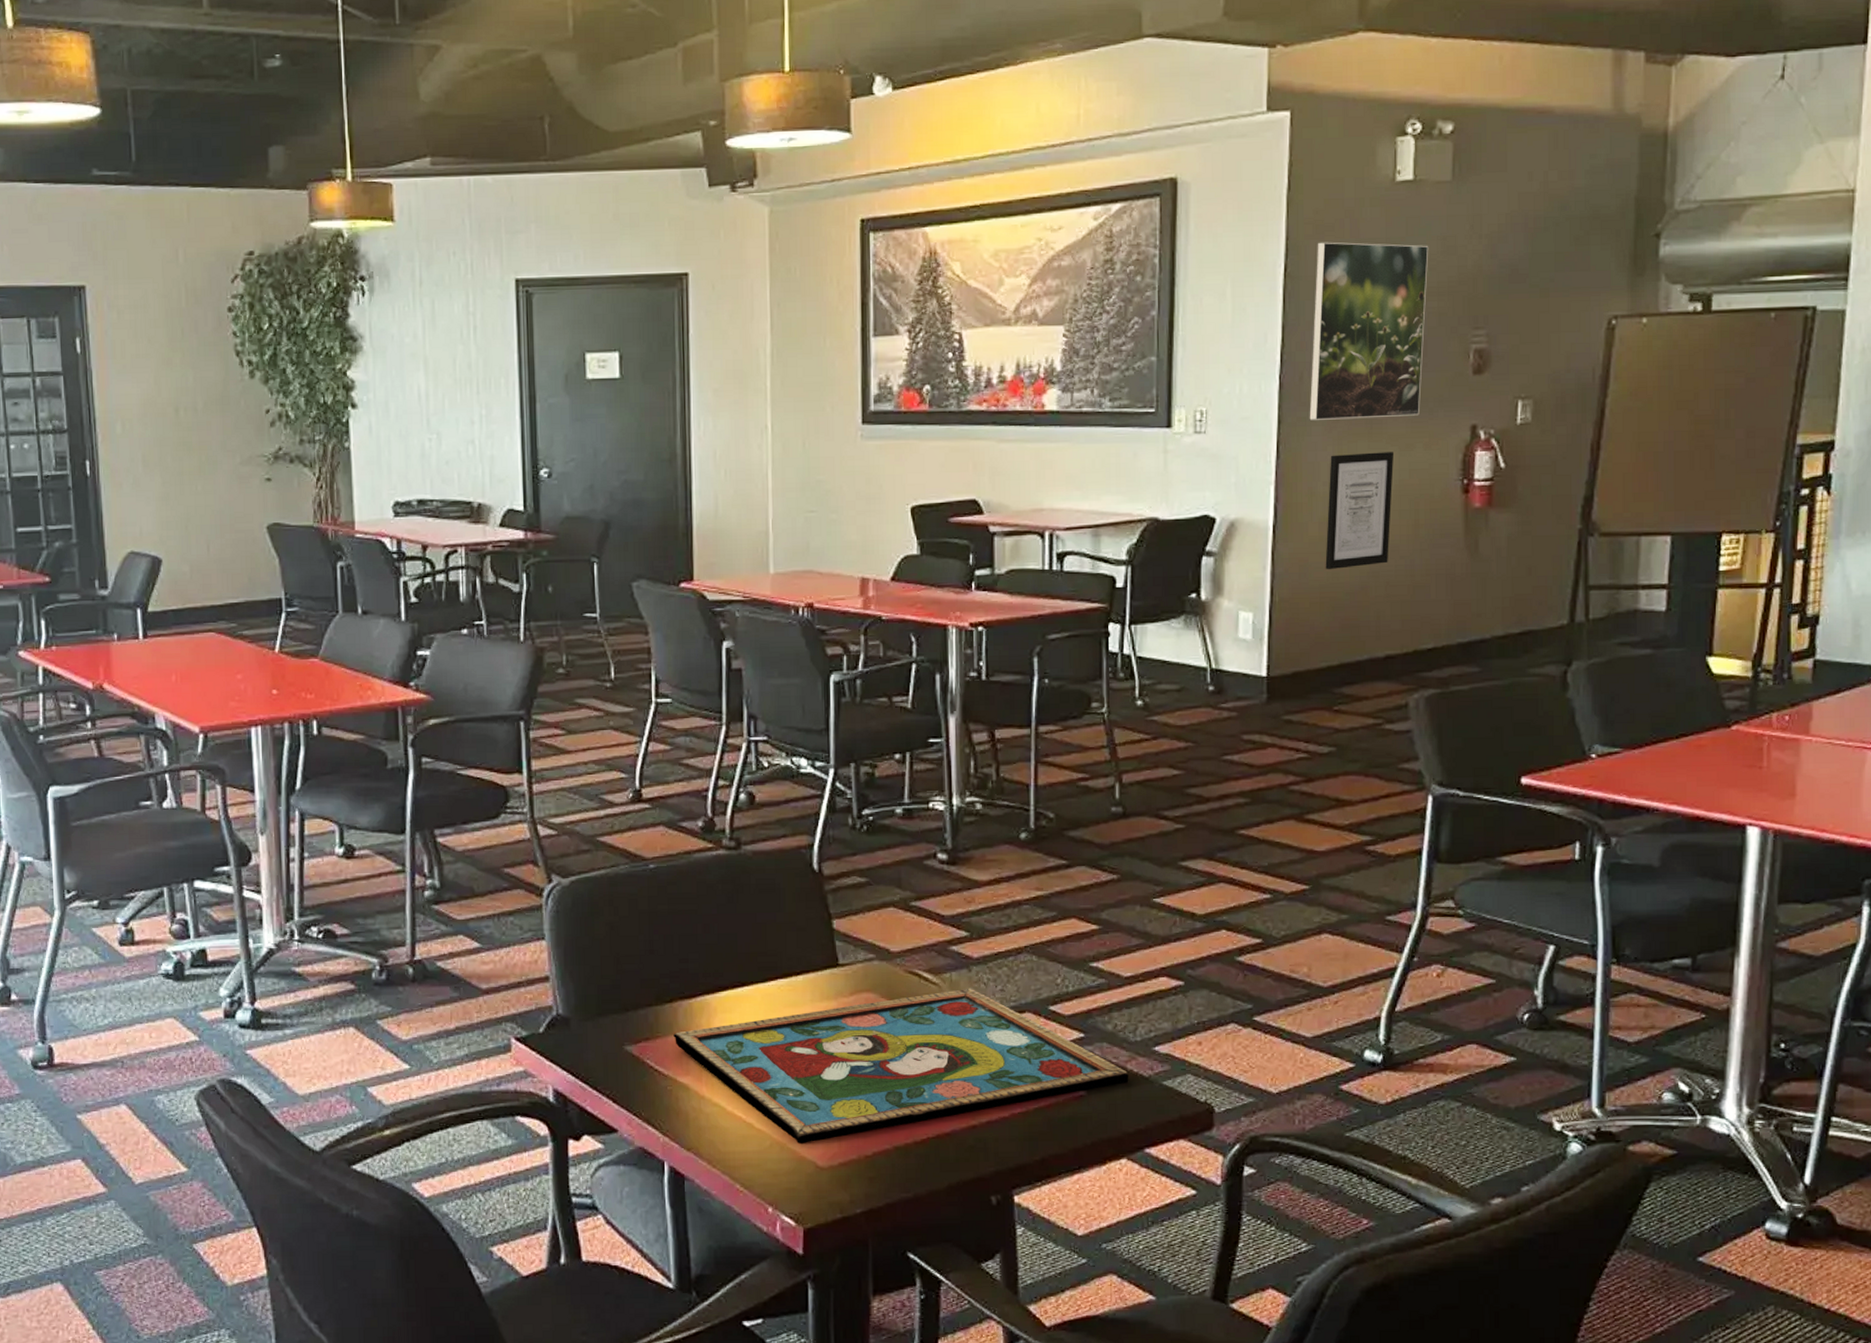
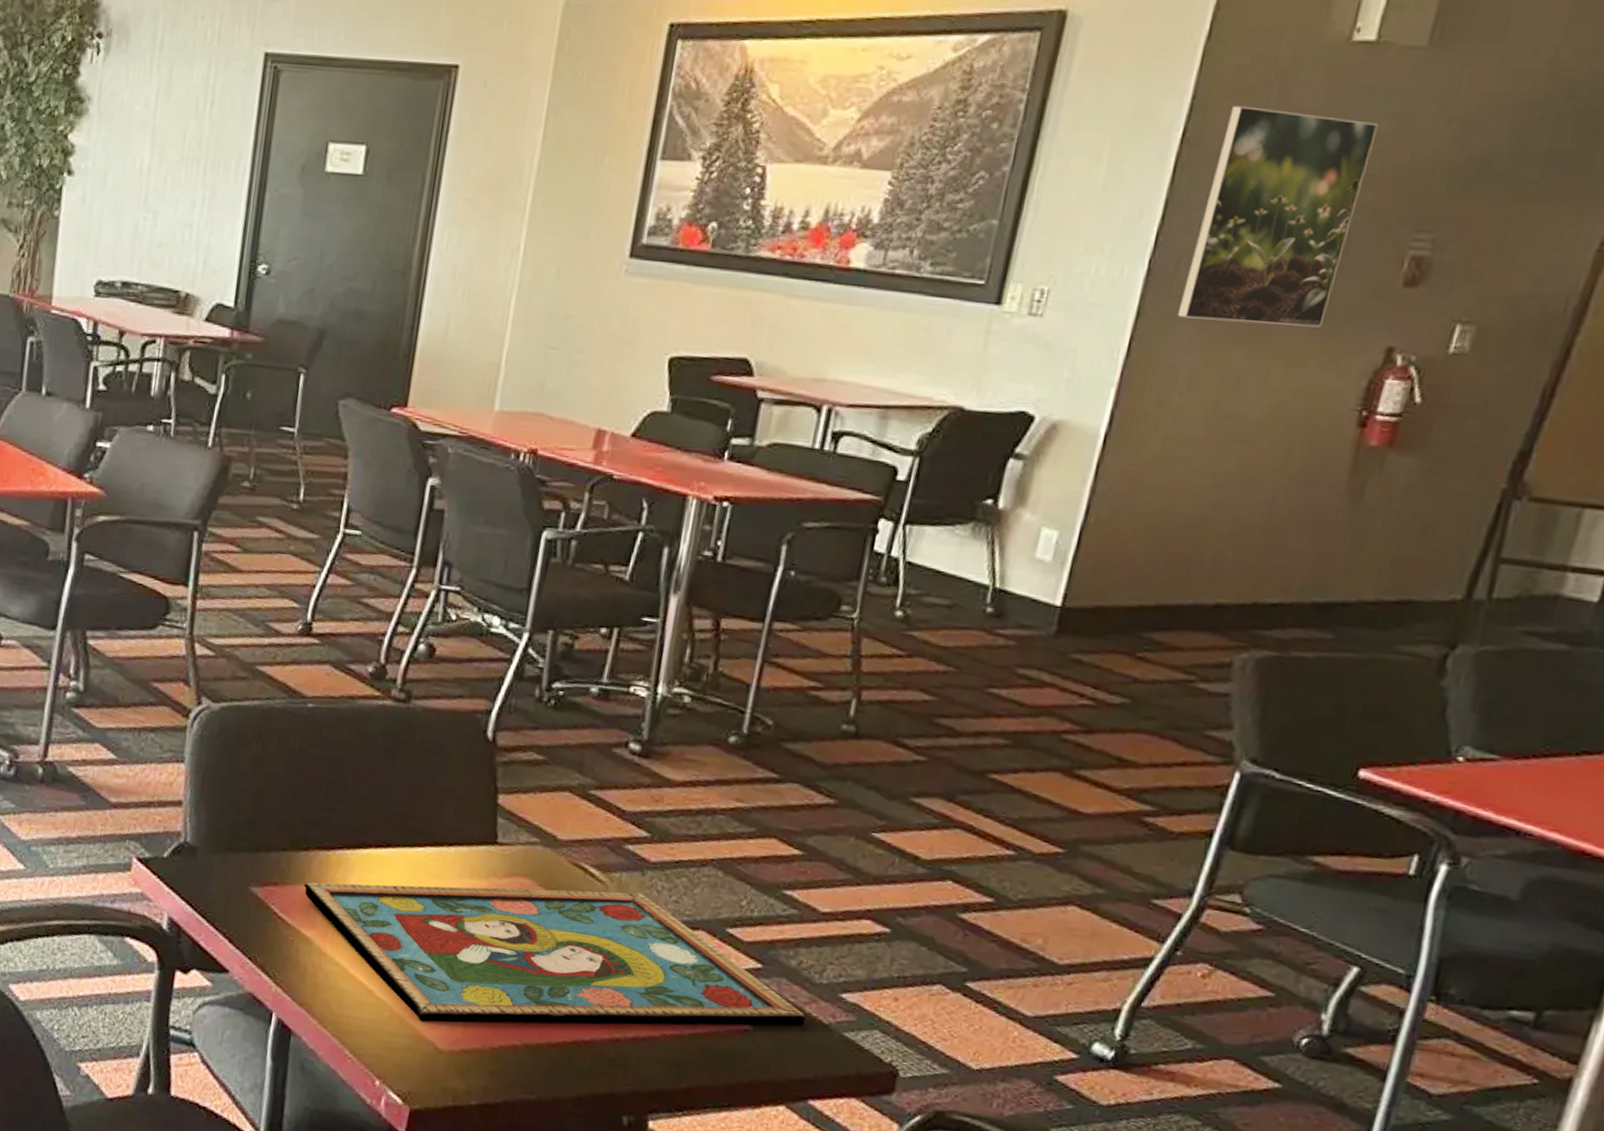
wall art: present [1325,452,1395,570] -> none [1160,361,1279,497]

